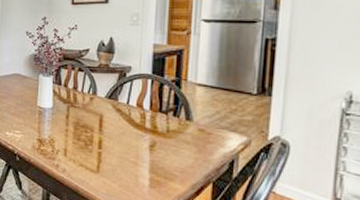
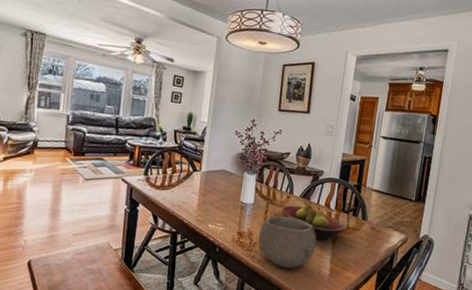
bowl: none [61,119,130,179] -> present [258,215,317,269]
fruit bowl: none [84,105,167,145] -> present [281,204,347,240]

